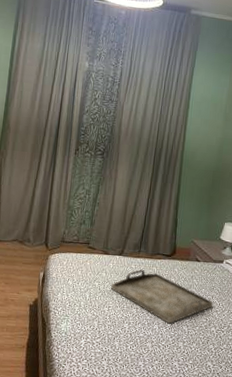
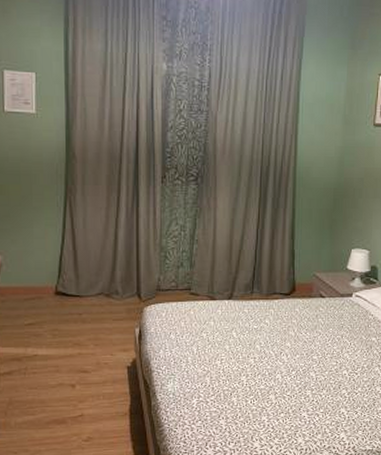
serving tray: present [111,270,214,324] -> none [222,314,344,371]

